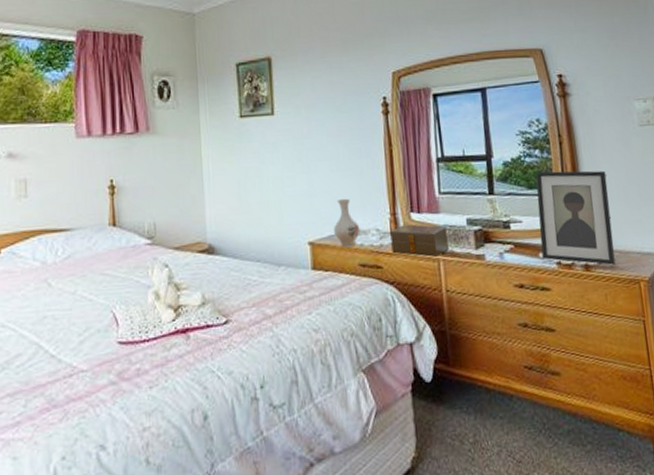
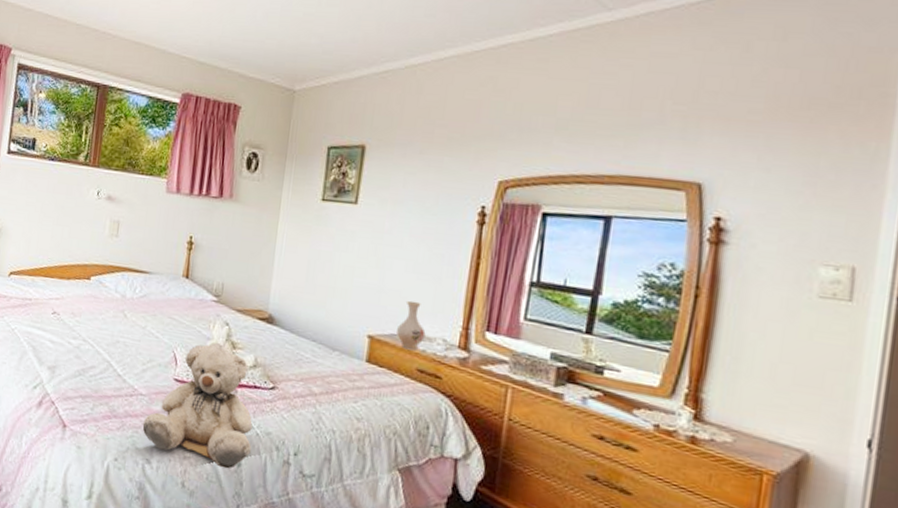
teddy bear: none [89,289,215,430] -> present [142,343,253,469]
jewelry box: present [390,224,449,257] -> none [455,341,525,383]
picture frame: present [535,170,615,265] -> none [636,321,753,447]

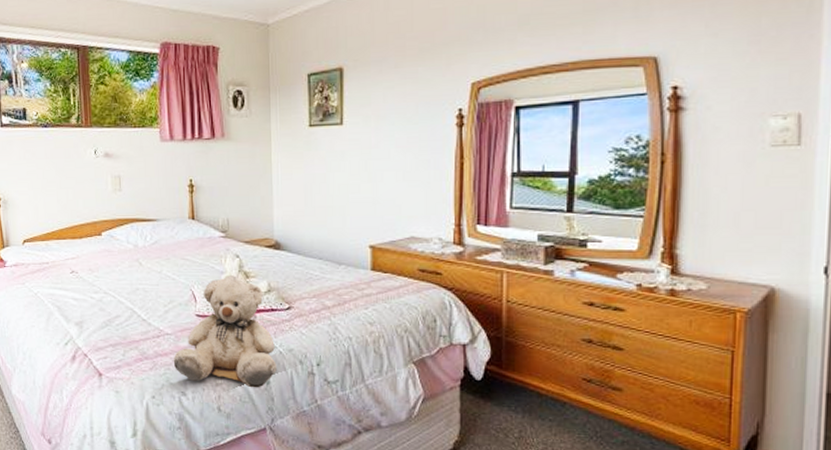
vase: present [397,300,426,351] -> none [396,207,422,253]

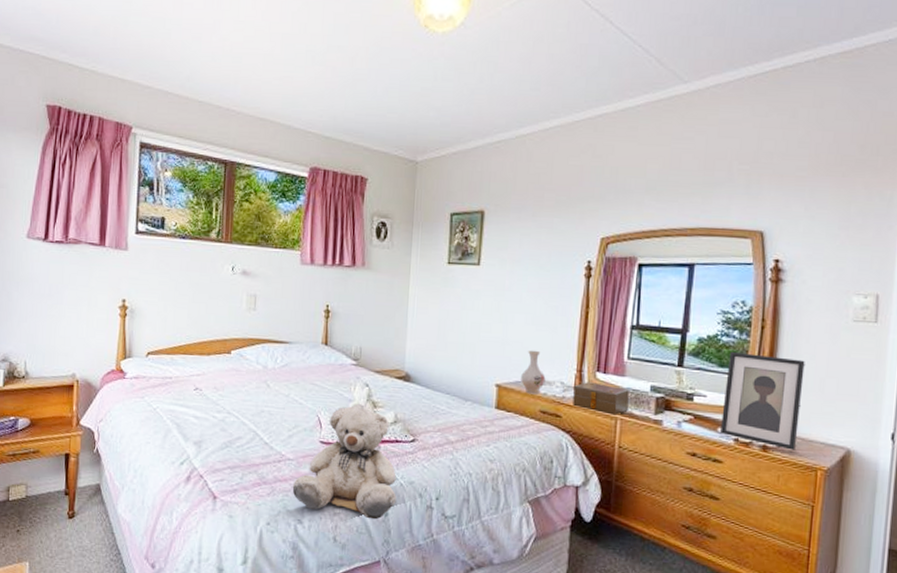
vase: none [396,207,422,253] -> present [521,350,546,395]
jewelry box: none [453,236,514,268] -> present [573,382,629,415]
picture frame: none [620,191,717,293] -> present [720,351,806,450]

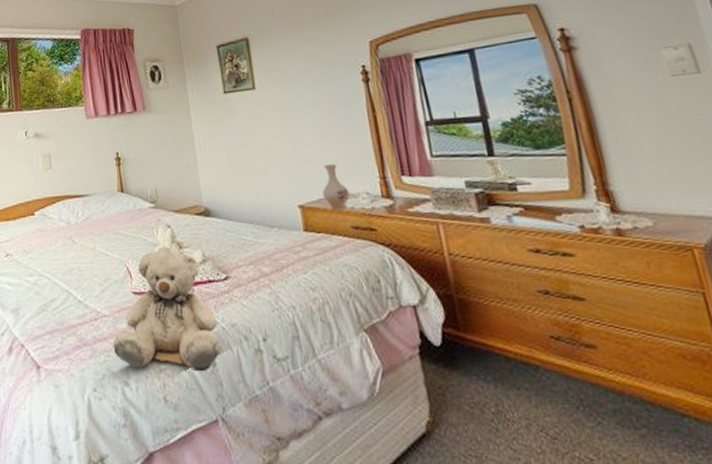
jewelry box: present [573,382,629,415] -> none [381,187,447,220]
picture frame: present [720,351,806,450] -> none [541,127,657,230]

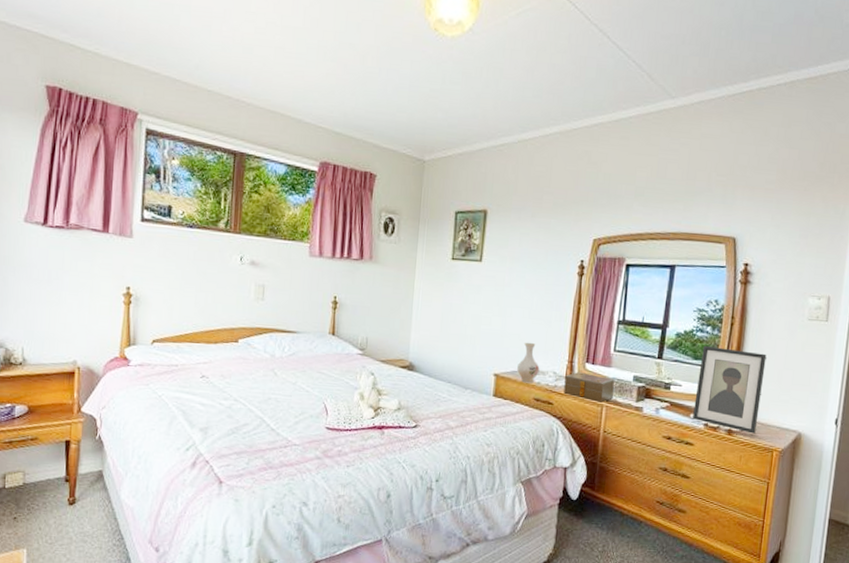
teddy bear: present [112,247,222,372] -> none [298,392,399,501]
jewelry box: none [381,187,447,220] -> present [563,372,615,403]
picture frame: none [541,127,657,230] -> present [693,345,768,434]

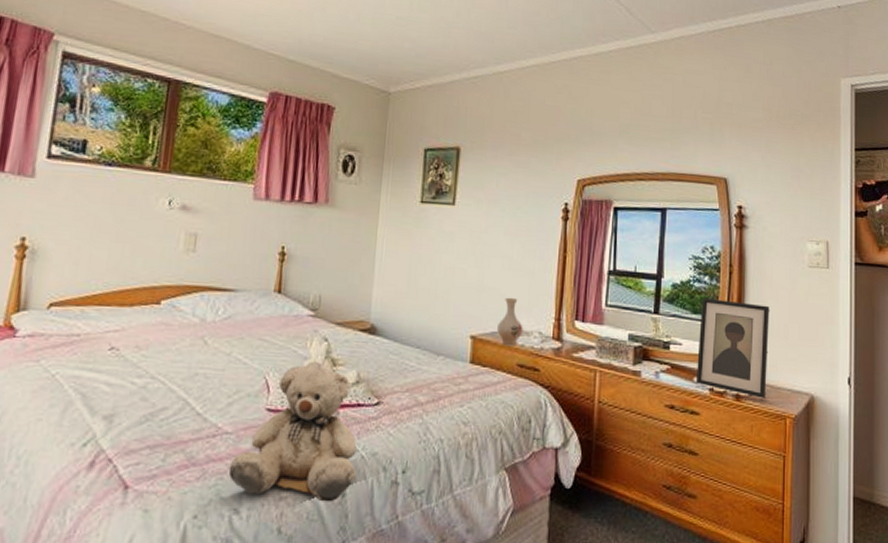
teddy bear: none [298,392,399,501] -> present [228,362,357,502]
jewelry box: present [563,372,615,403] -> none [551,331,608,367]

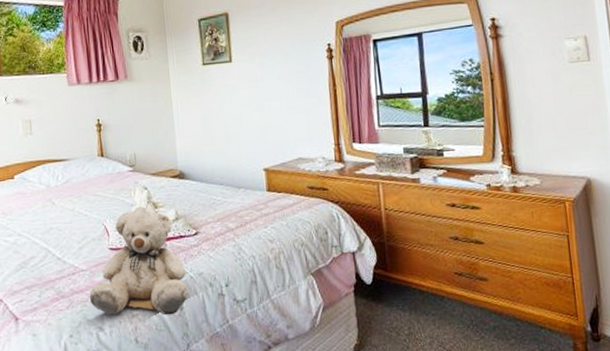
vase: present [497,297,523,346] -> none [285,131,309,173]
picture frame: present [696,297,771,399] -> none [467,104,542,188]

